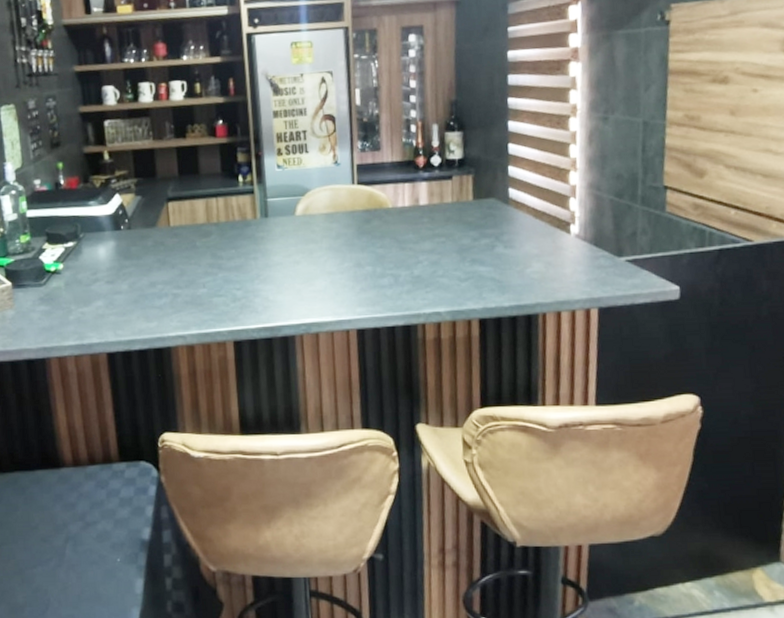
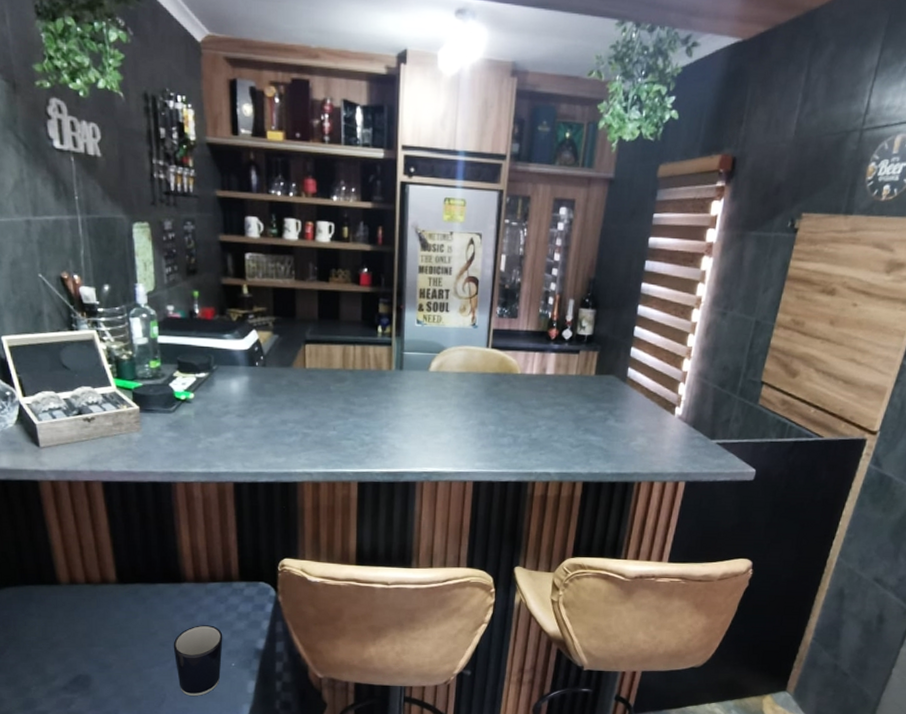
mug: none [55,515,107,600] -> present [173,625,223,696]

